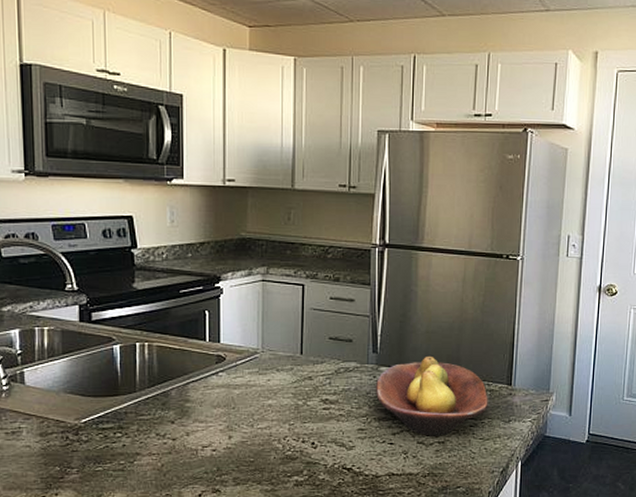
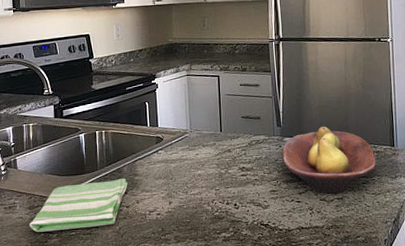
dish towel: none [39,404,176,465] -> present [29,179,128,232]

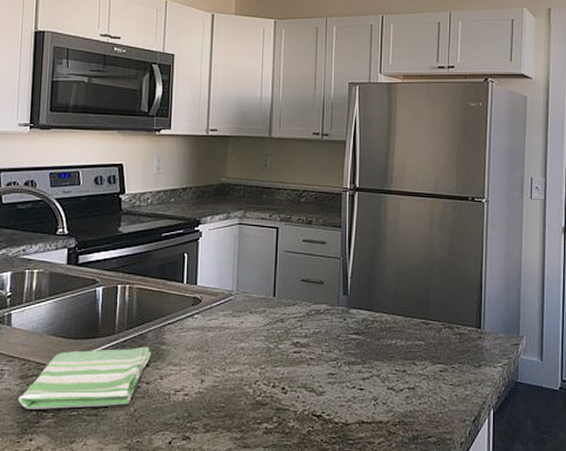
fruit bowl: present [281,126,376,194] -> none [345,298,458,382]

